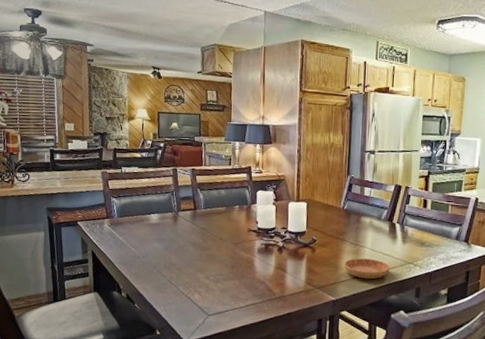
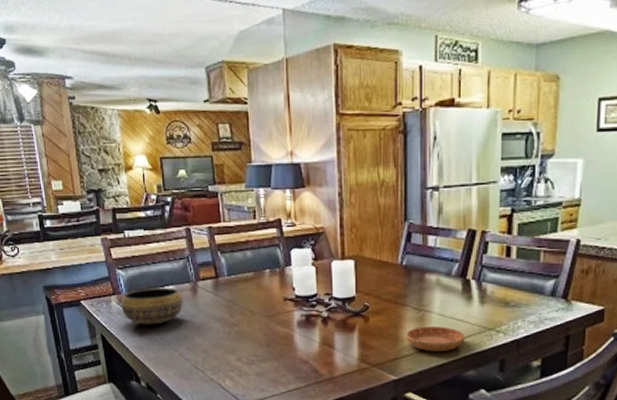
bowl: none [112,214,165,245] -> present [121,287,183,325]

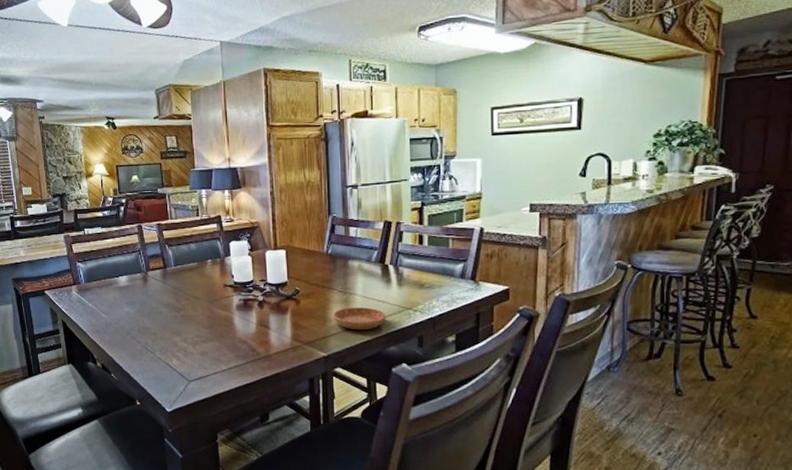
bowl: present [121,287,183,325] -> none [80,277,135,311]

